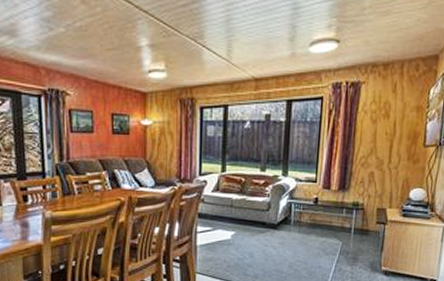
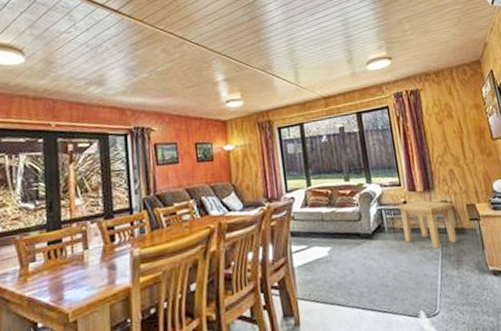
side table: none [308,199,364,245] -> present [397,200,457,249]

